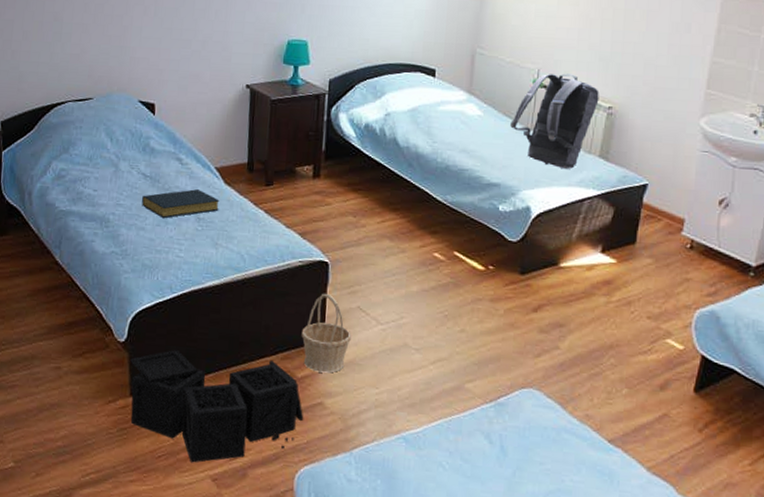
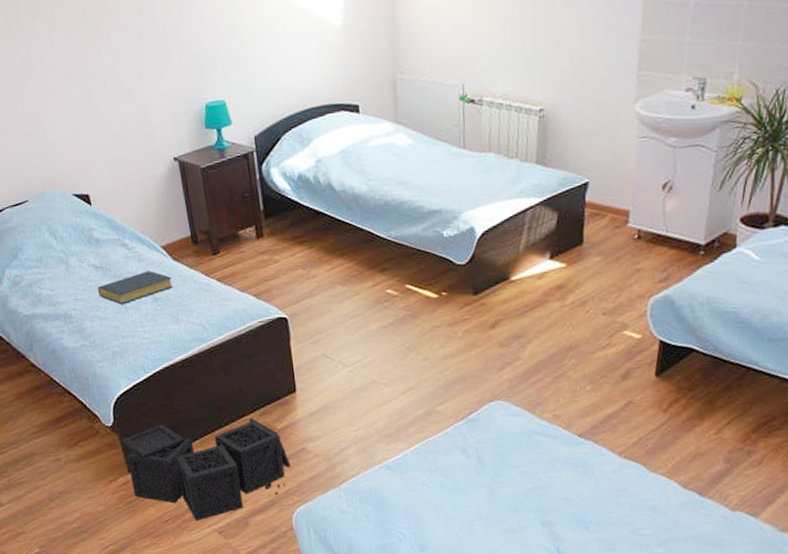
basket: present [301,293,351,373] -> none [273,347,322,421]
backpack: present [510,73,599,170] -> none [442,82,529,183]

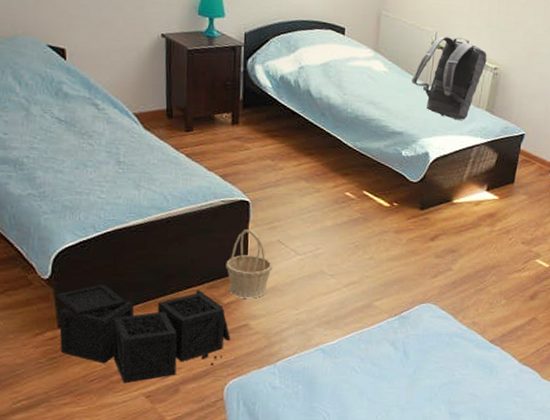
hardback book: present [98,271,173,304] -> none [58,134,140,161]
basket: none [273,347,322,421] -> present [226,229,272,299]
backpack: none [442,82,529,183] -> present [412,36,487,121]

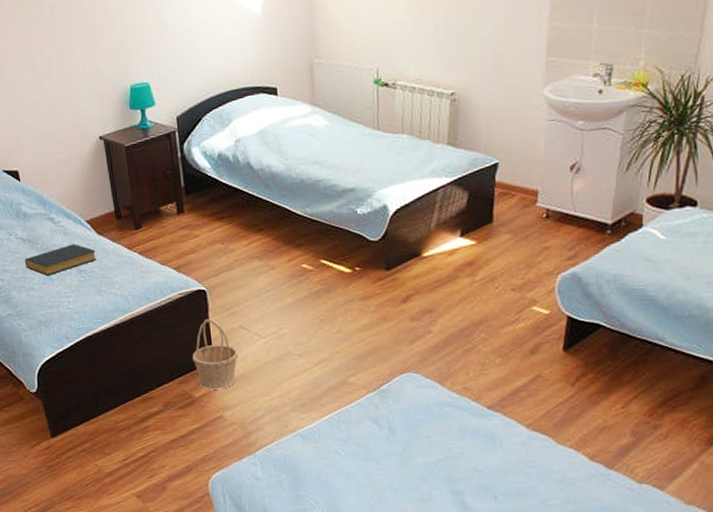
storage bin: present [56,283,231,384] -> none [45,385,208,485]
hardback book: none [58,134,140,161] -> present [25,244,97,276]
backpack: present [412,36,487,121] -> none [357,67,441,163]

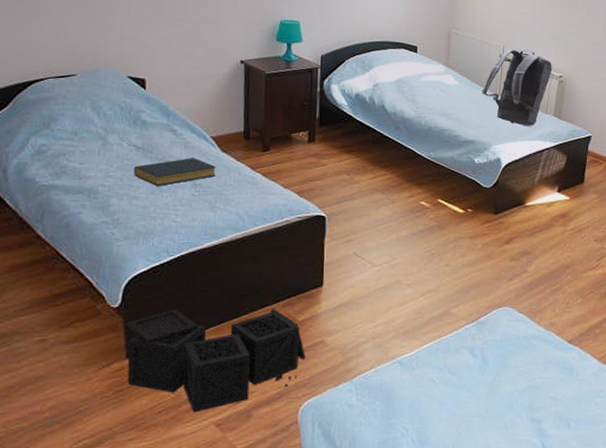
storage bin: none [45,385,208,485] -> present [125,308,306,413]
basket: present [192,318,238,390] -> none [301,243,349,314]
backpack: none [357,67,441,163] -> present [482,49,552,127]

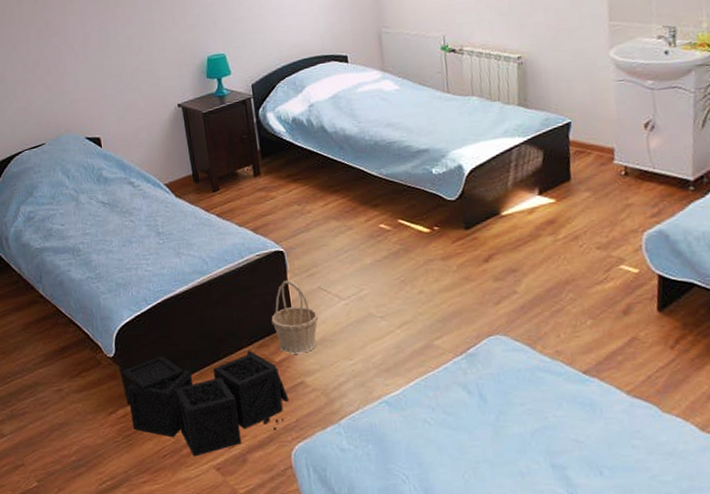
hardback book: present [134,158,216,186] -> none [105,207,175,238]
basket: none [301,243,349,314] -> present [271,280,318,354]
backpack: present [482,49,552,127] -> none [427,33,507,124]

